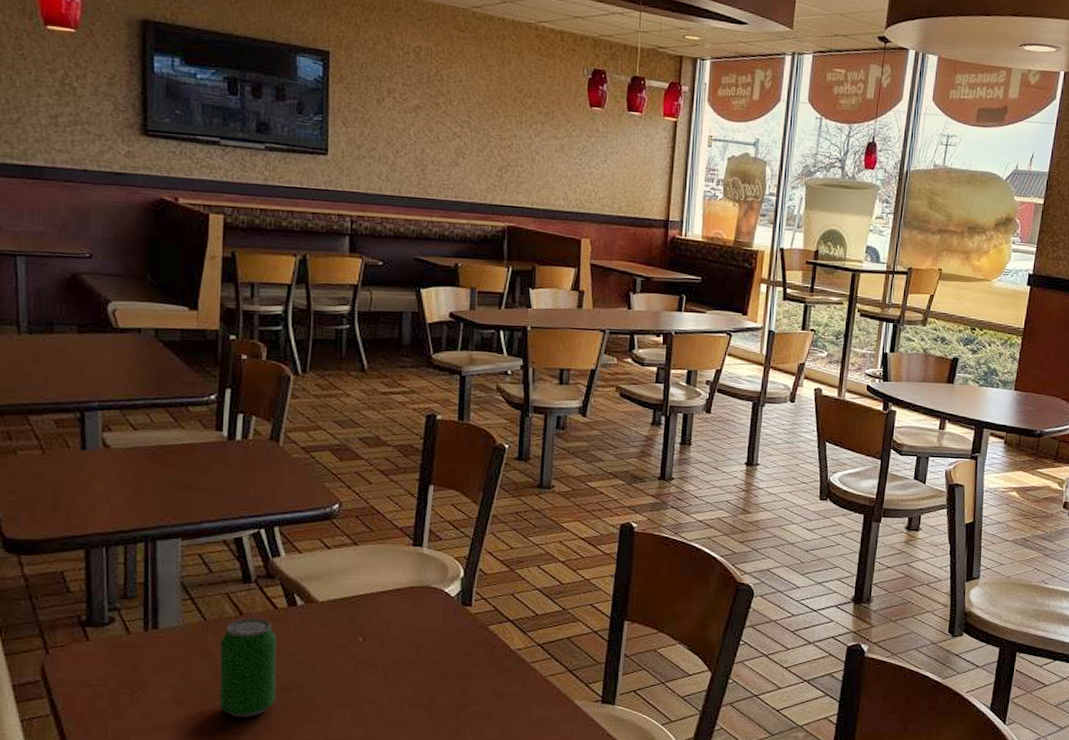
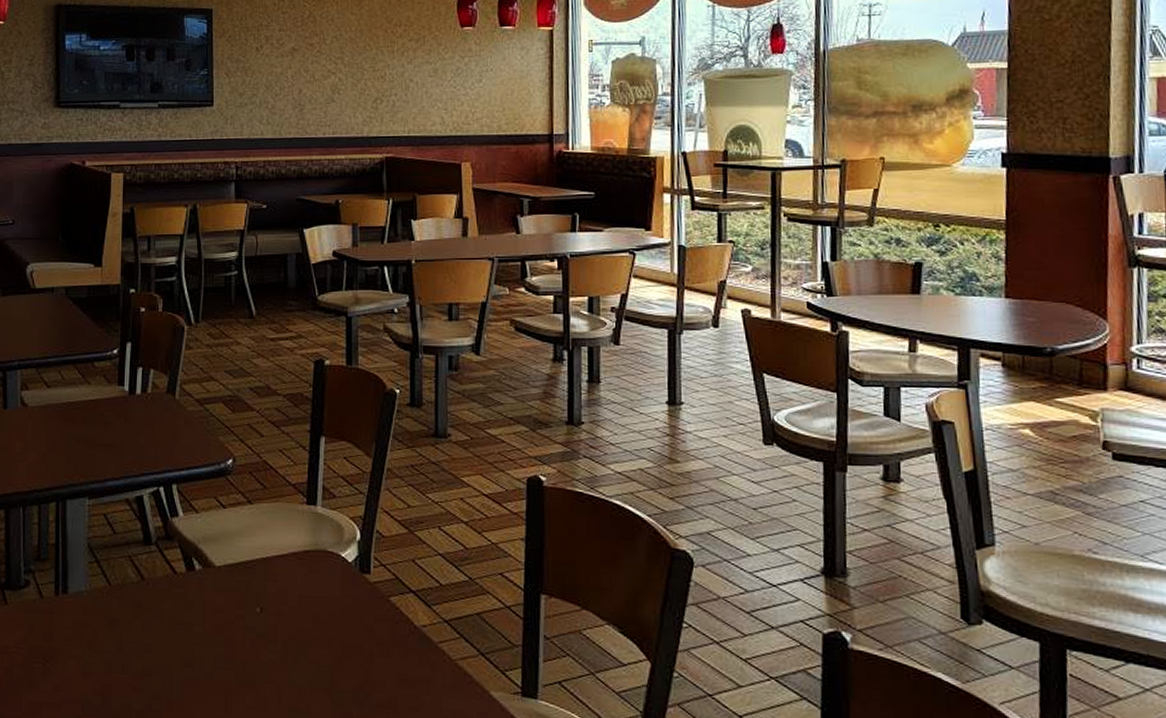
beverage can: present [219,618,277,717] -> none [123,583,177,695]

